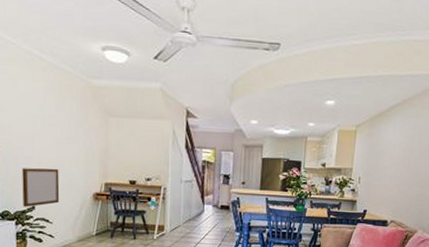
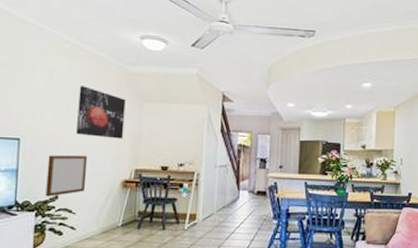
wall art: none [45,99,92,153] -> present [76,86,126,139]

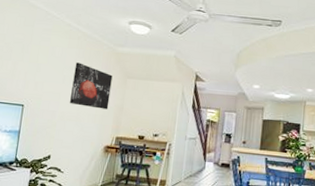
writing board: present [45,155,88,197] -> none [40,120,77,157]

